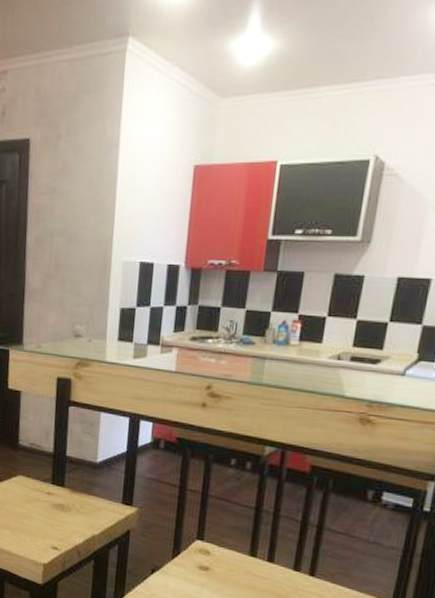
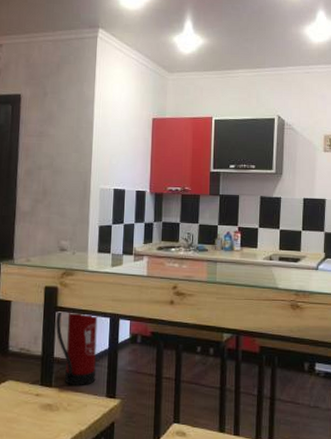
fire extinguisher: none [69,405,116,489] -> present [56,310,98,385]

